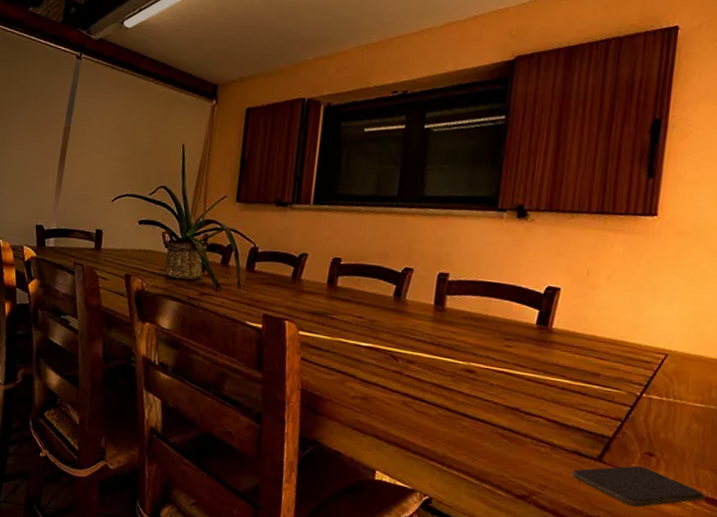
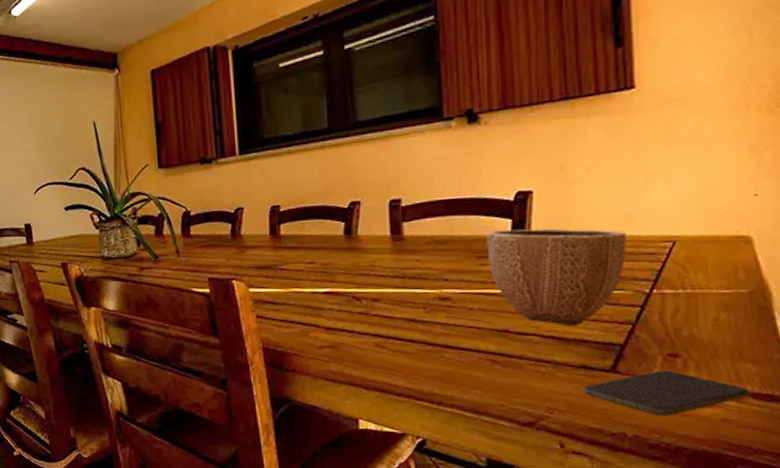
decorative bowl: none [513,317,630,416] -> present [486,228,626,327]

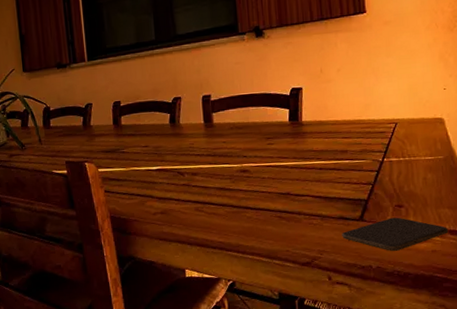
decorative bowl: present [486,228,626,327] -> none [272,115,366,189]

